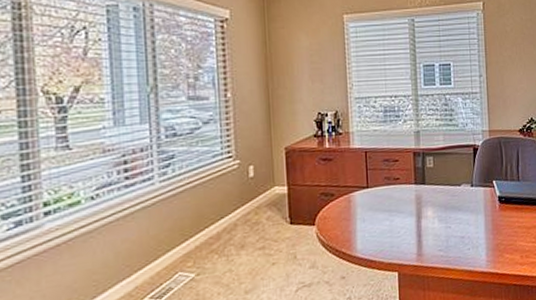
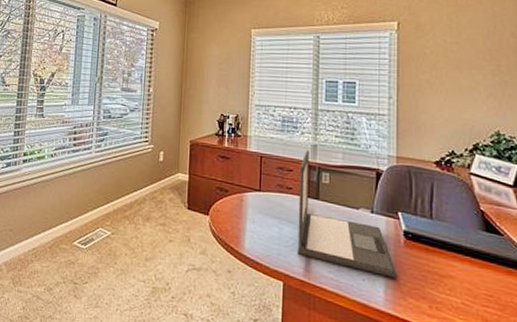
laptop: none [405,137,496,242] -> present [297,150,398,278]

